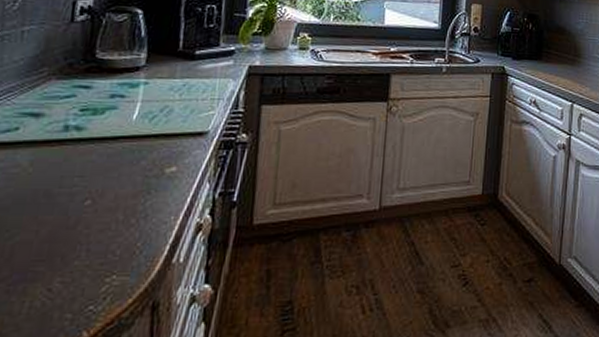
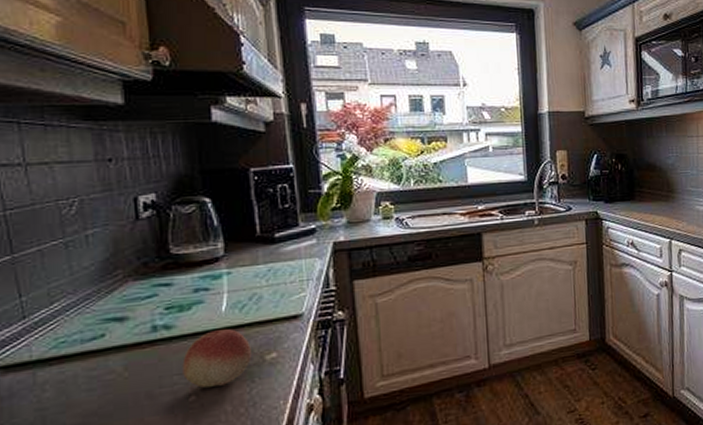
fruit: none [83,137,154,194] -> present [182,329,251,389]

